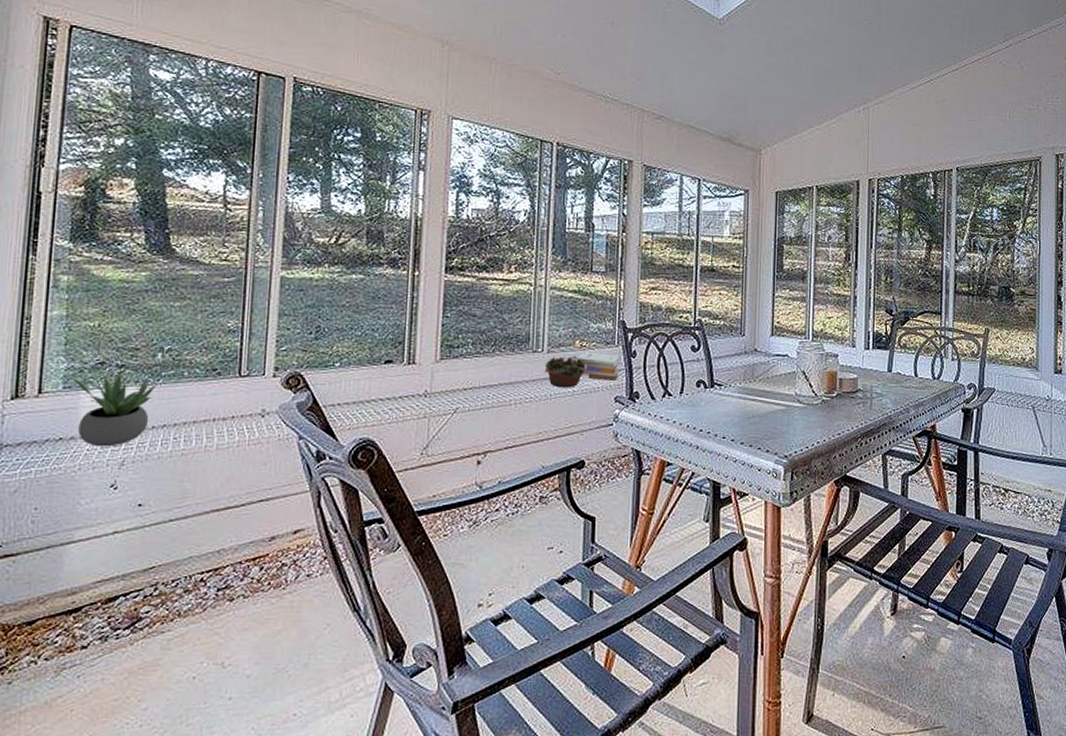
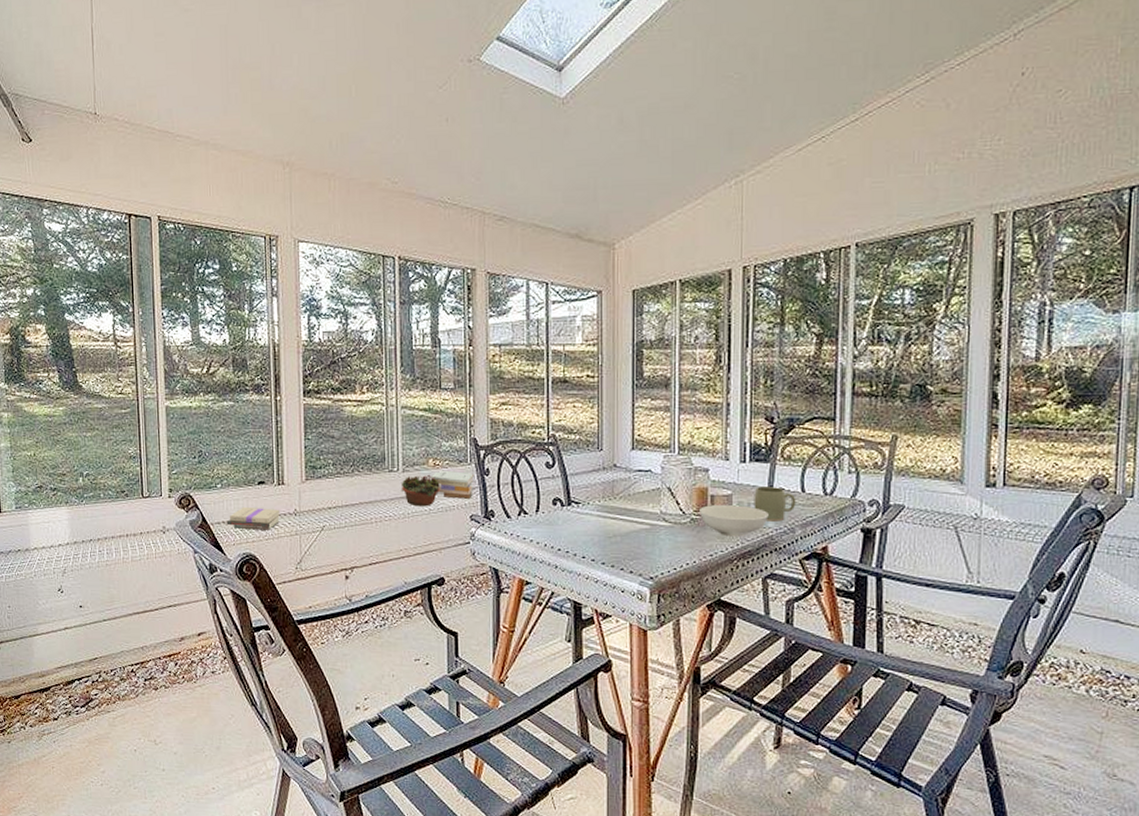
potted plant: present [74,368,158,447] -> none [22,491,82,558]
books: none [342,387,408,413] -> present [226,506,281,530]
bowl: none [830,388,888,417] -> present [700,505,769,537]
mug: none [875,371,911,403] -> present [754,487,796,522]

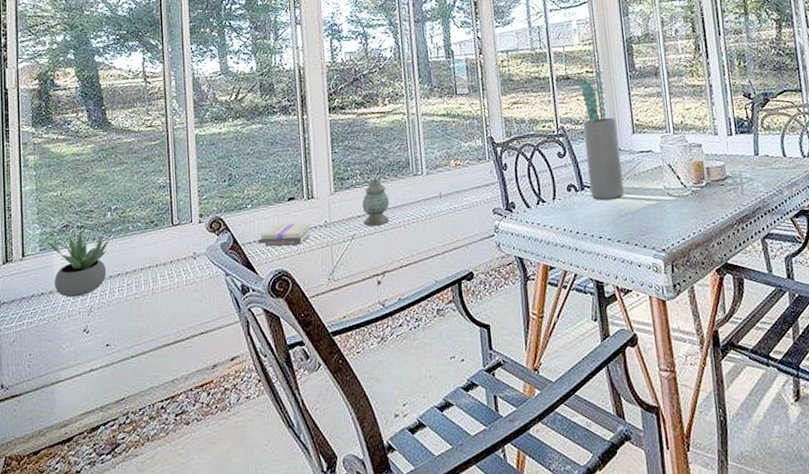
potted plant: none [22,491,82,558] -> present [47,225,109,298]
lantern: none [333,470,362,519] -> present [362,177,390,226]
succulent planter: present [400,472,440,507] -> none [425,174,463,206]
books: present [431,470,474,499] -> none [454,169,494,195]
vase: none [575,369,615,518] -> present [576,64,624,200]
bowl: present [700,505,769,537] -> none [698,174,759,204]
mug: present [754,487,796,522] -> none [743,154,781,186]

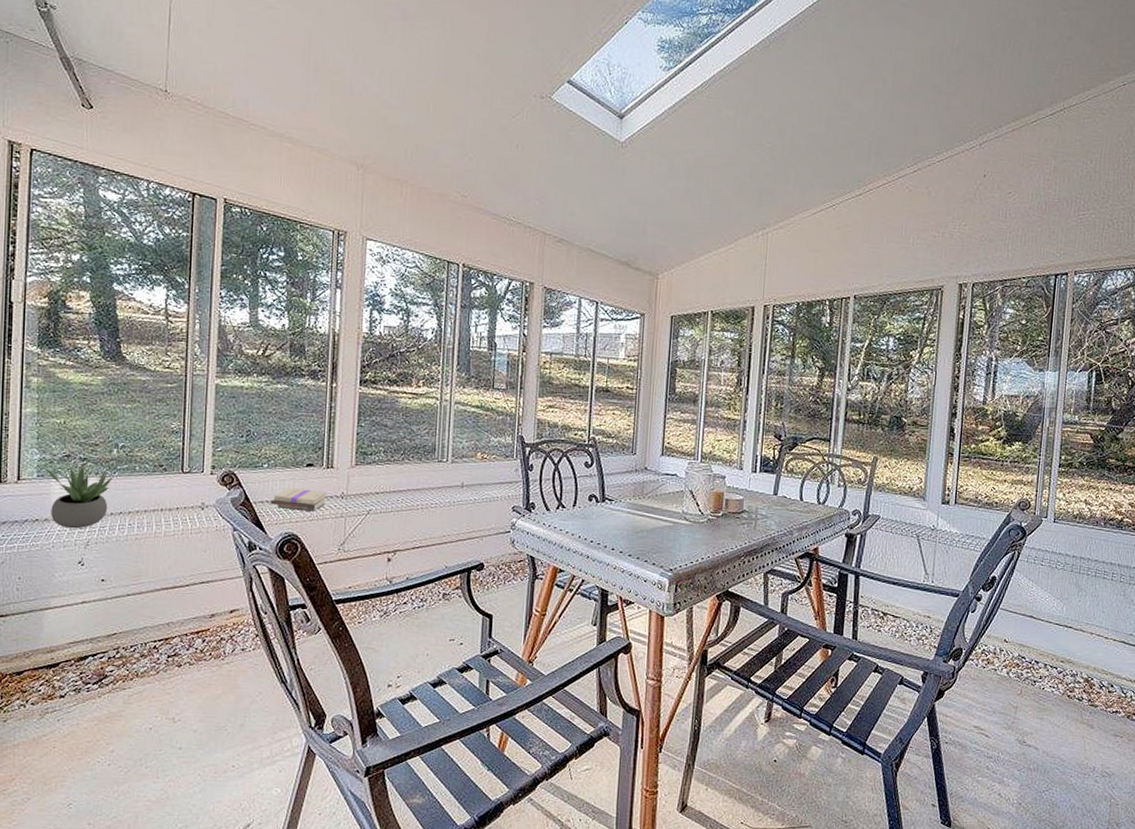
lantern: present [362,177,390,226] -> none [381,457,411,505]
vase: present [576,64,624,200] -> none [610,382,648,515]

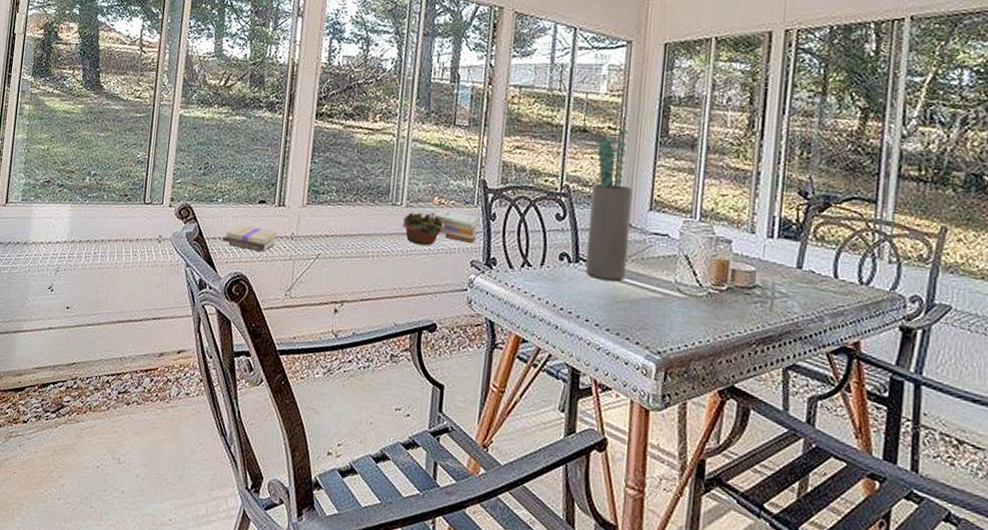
potted plant: present [46,462,114,529] -> none [29,188,86,254]
succulent planter: none [448,464,486,496] -> present [402,209,443,246]
books: none [478,463,519,491] -> present [435,209,479,243]
vase: none [610,382,648,515] -> present [585,122,633,282]

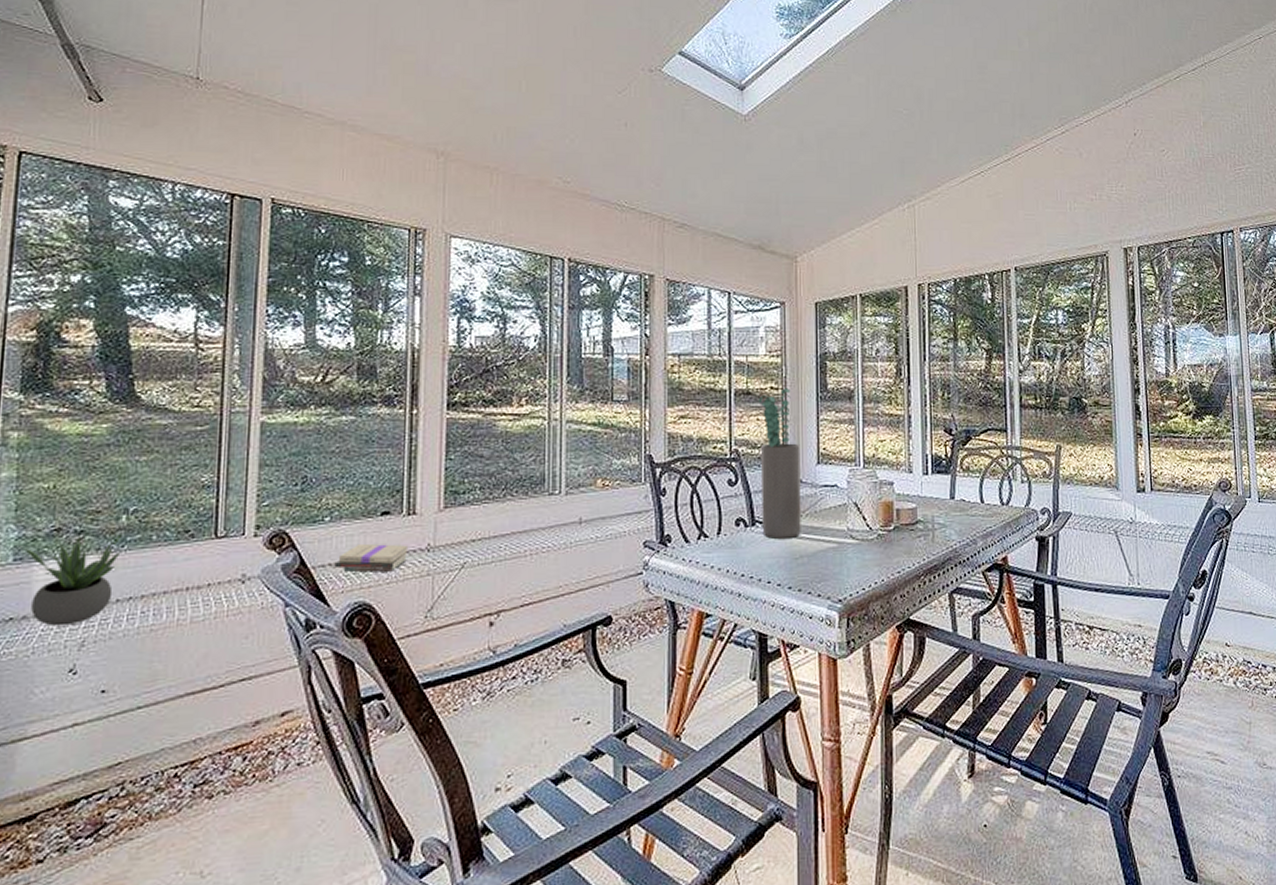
potted plant: none [29,188,86,254] -> present [26,532,122,626]
succulent planter: present [402,209,443,246] -> none [562,495,609,534]
books: present [435,209,479,243] -> none [599,491,648,523]

